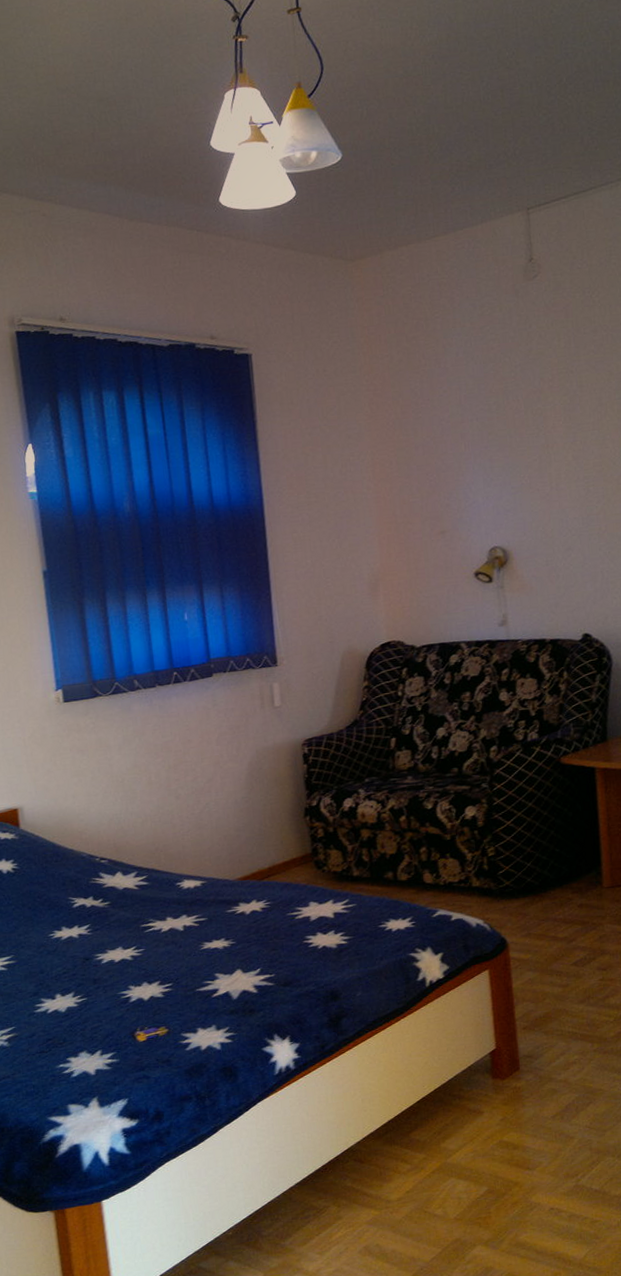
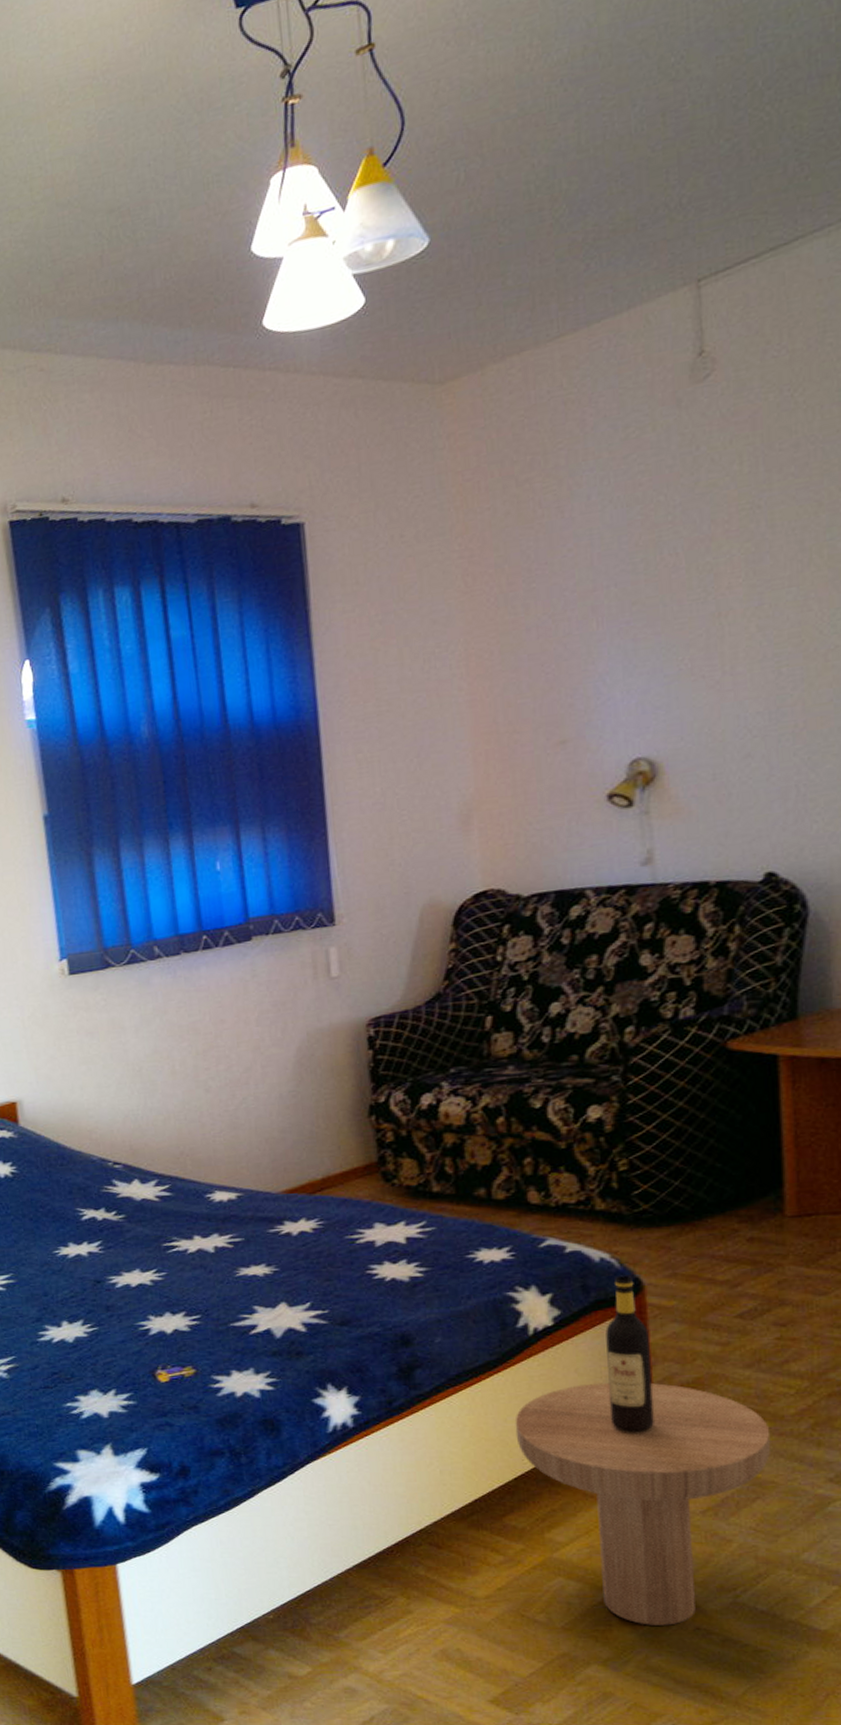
side table: none [417,936,599,1210] -> present [515,1275,771,1625]

